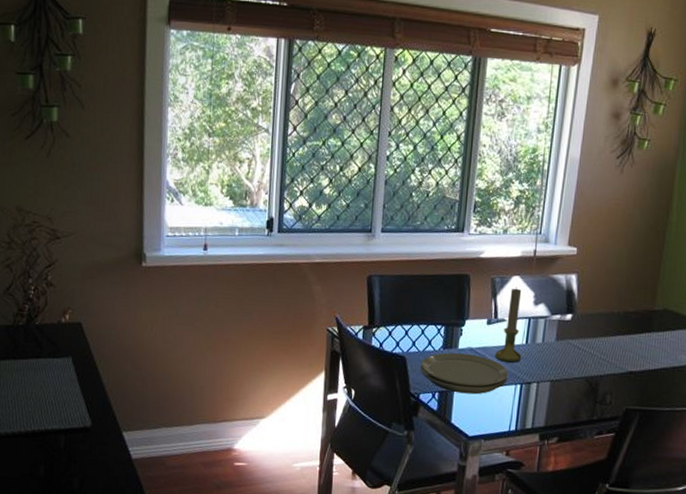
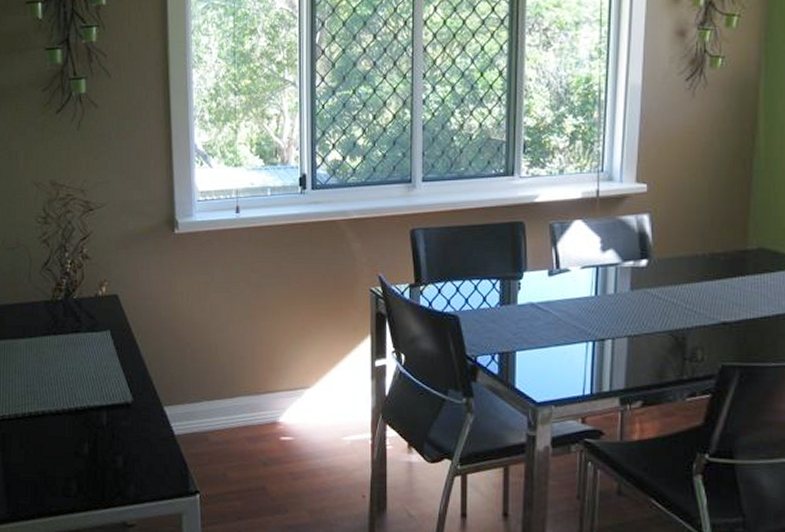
plate: present [420,352,508,395] -> none [475,309,577,355]
candle holder: present [495,287,522,363] -> none [560,232,592,318]

